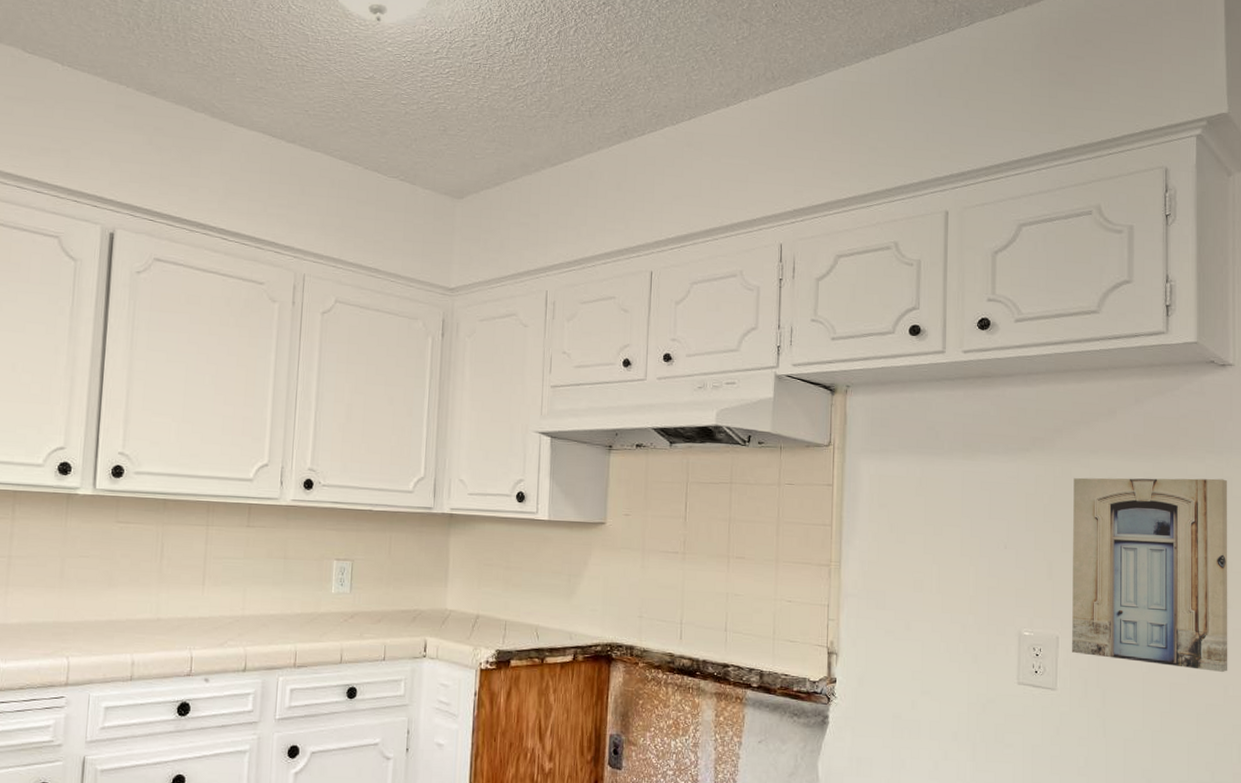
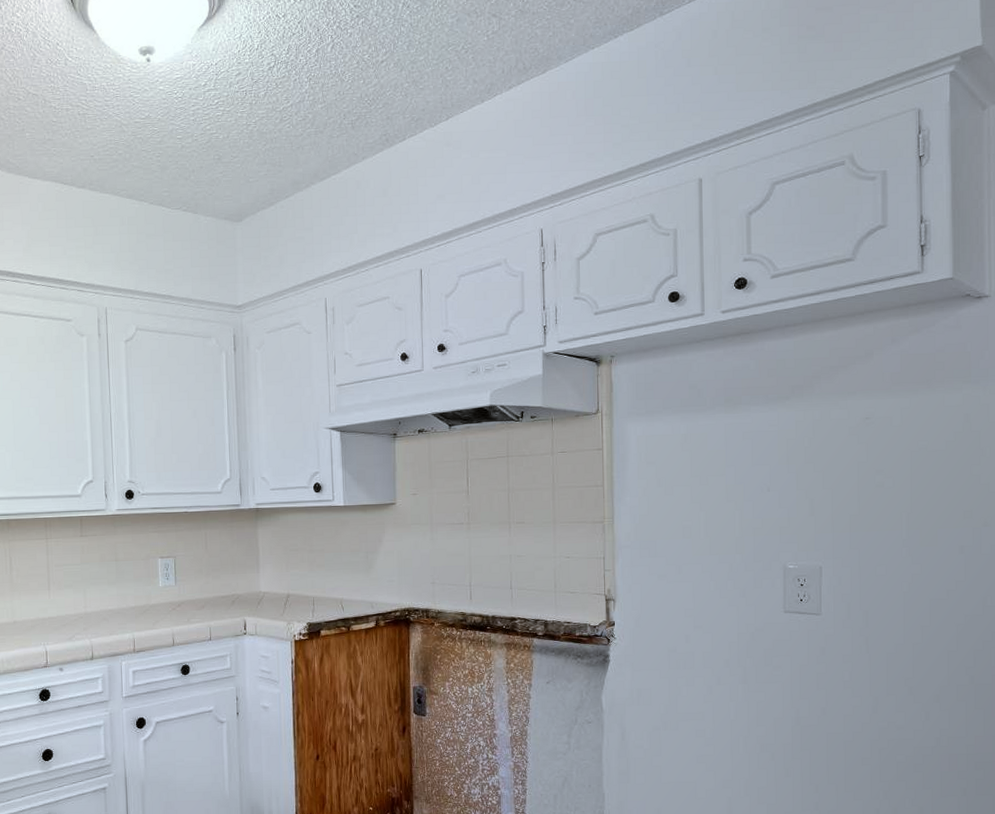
wall art: present [1072,477,1228,673] -> none [833,406,986,586]

